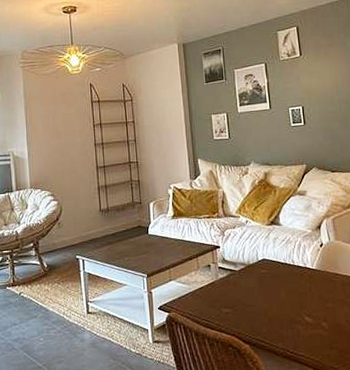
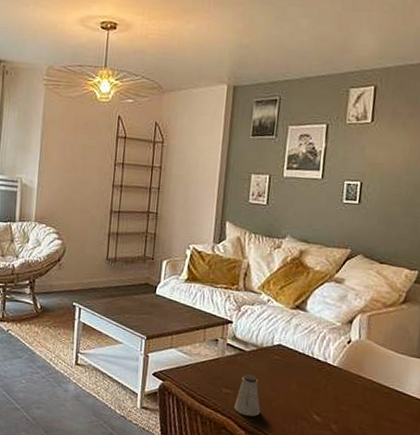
saltshaker: none [235,292,259,330] -> present [234,374,261,417]

